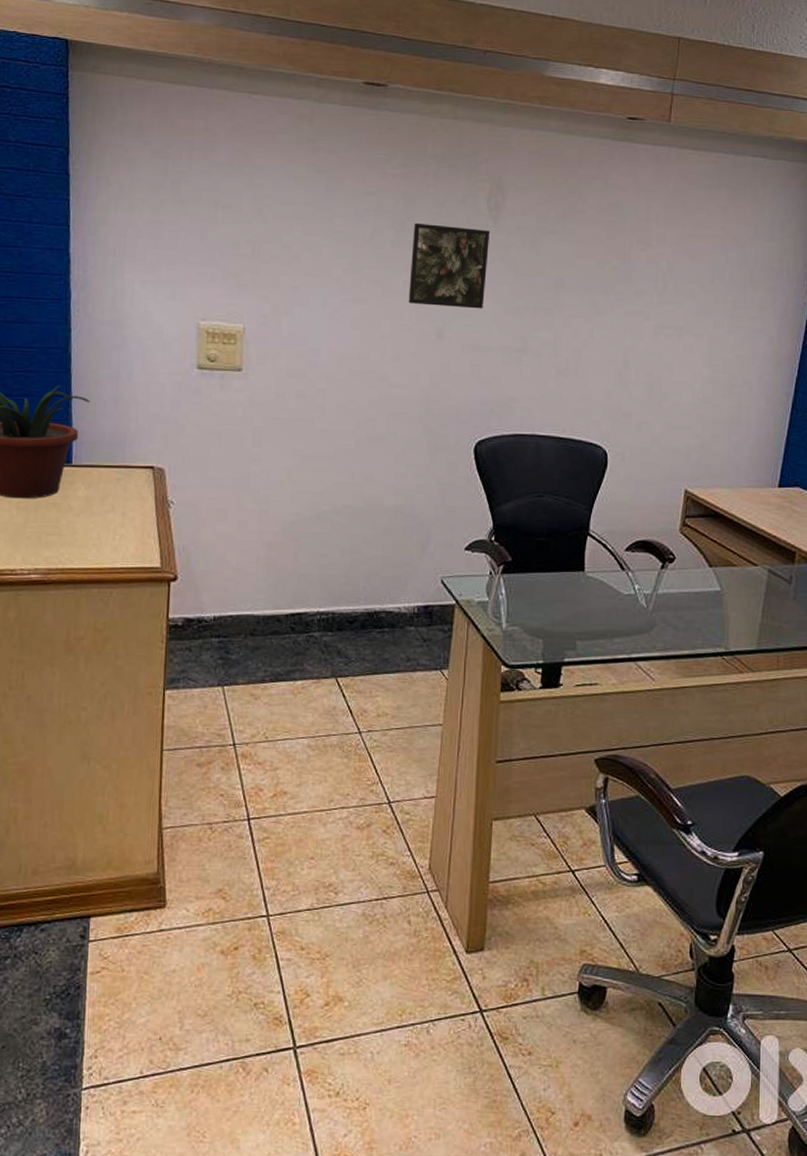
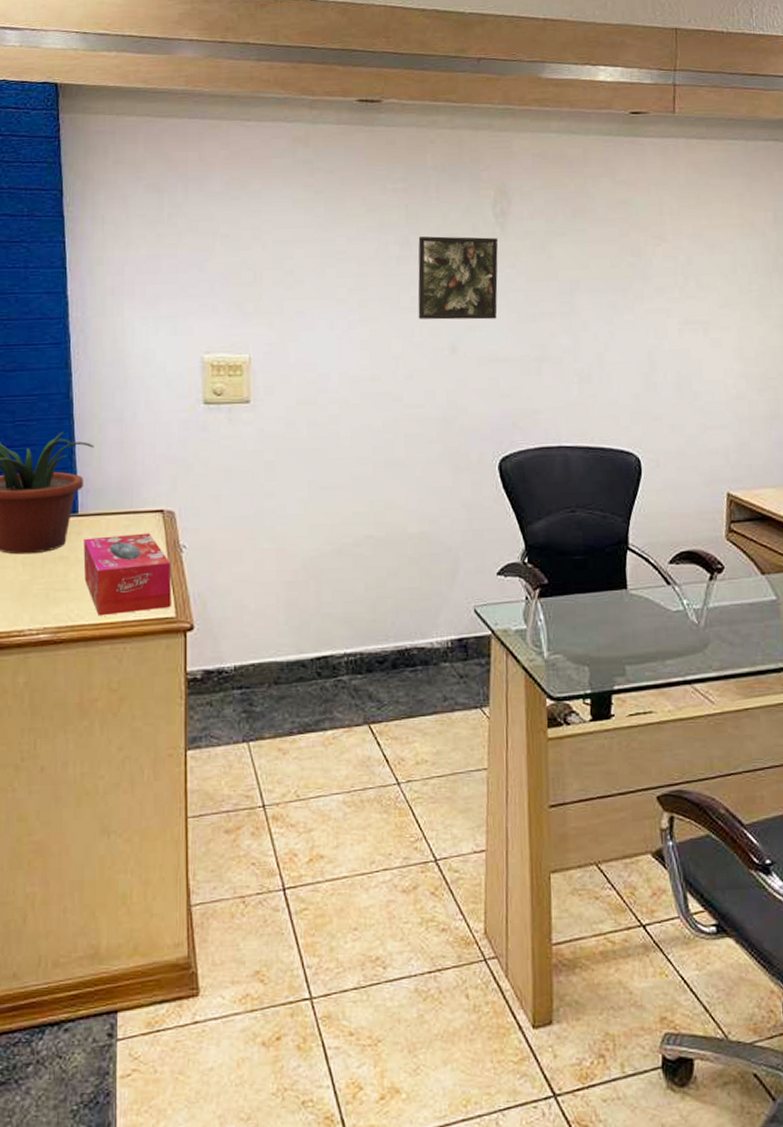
tissue box: none [75,487,159,562] -> present [83,533,171,616]

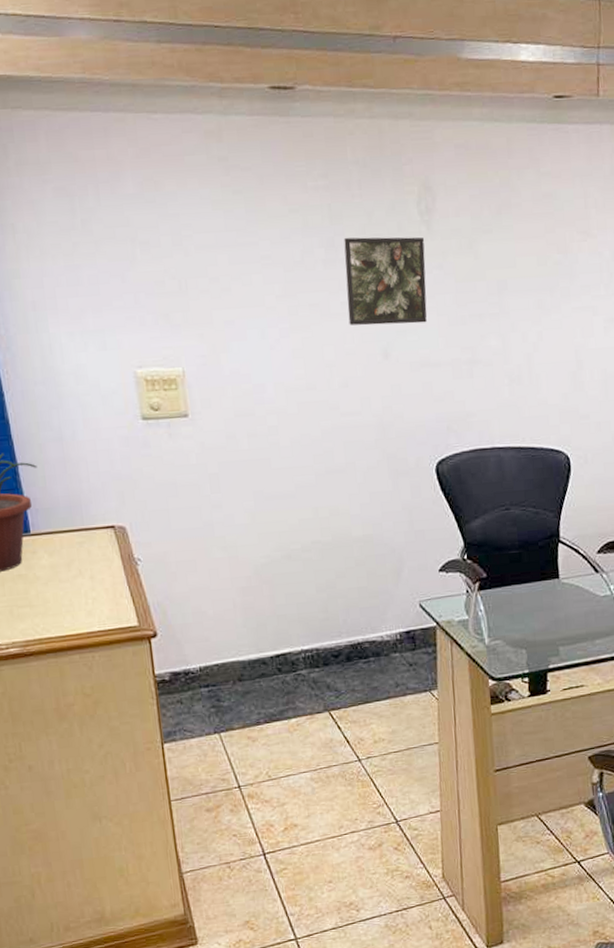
tissue box: present [83,533,171,616] -> none [39,548,133,629]

